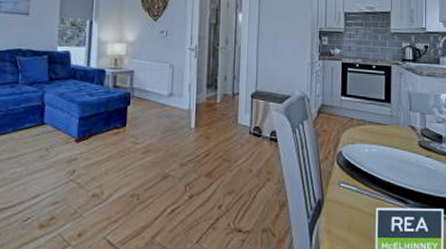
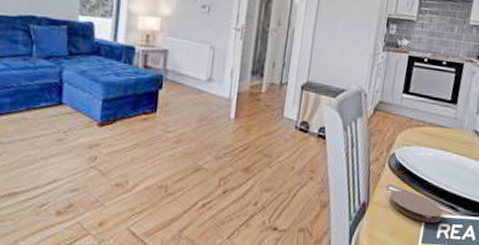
coaster: none [341,186,394,217] -> present [388,189,443,223]

